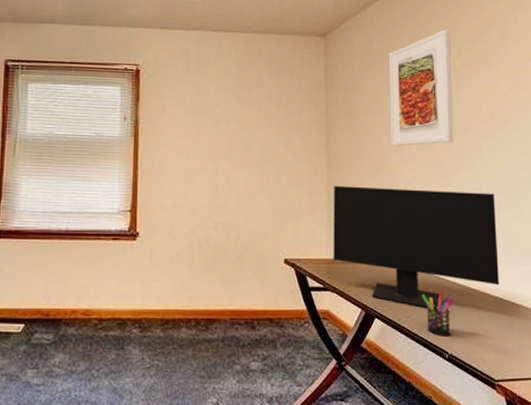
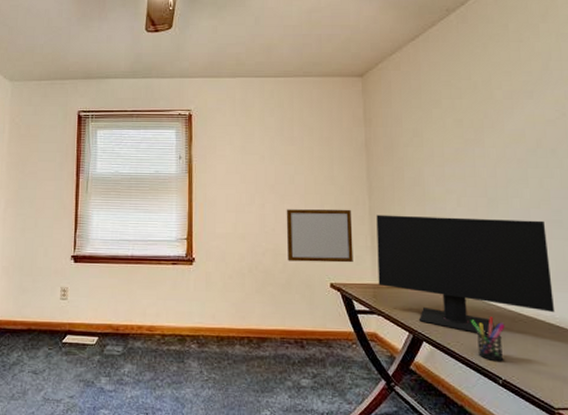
writing board: none [240,178,309,237] -> present [286,209,353,263]
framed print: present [388,30,454,146] -> none [426,64,498,176]

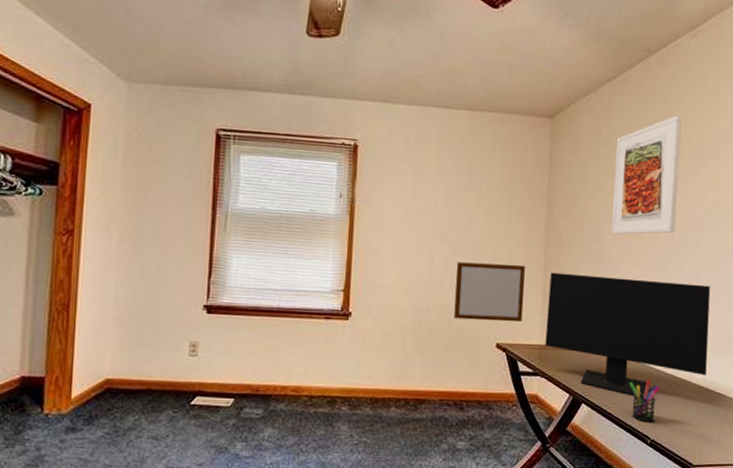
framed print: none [426,64,498,176] -> present [611,115,682,235]

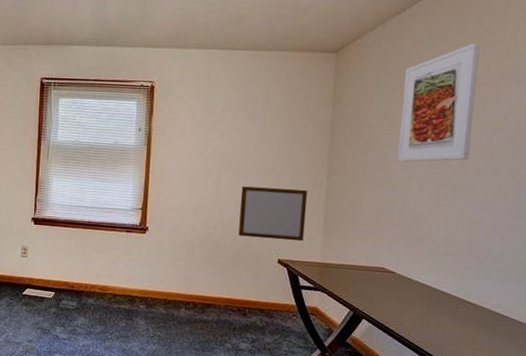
computer monitor: present [545,272,711,398] -> none [326,196,510,319]
pen holder: present [628,379,660,423] -> none [413,301,448,343]

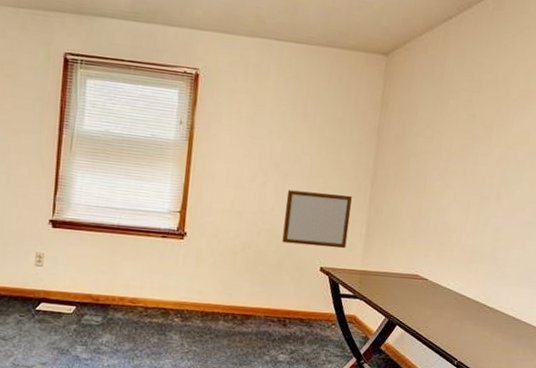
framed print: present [397,43,481,162] -> none [436,58,514,172]

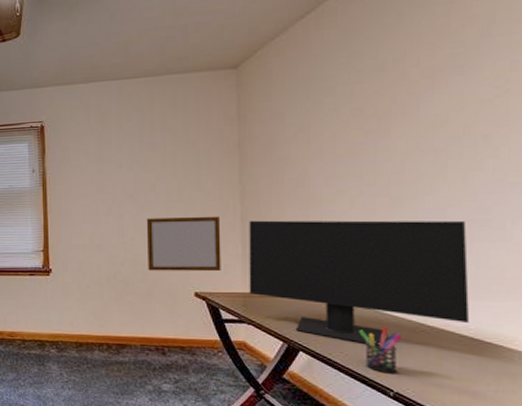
computer monitor: none [365,203,526,323] -> present [249,220,470,347]
pen holder: none [441,306,471,346] -> present [358,327,402,374]

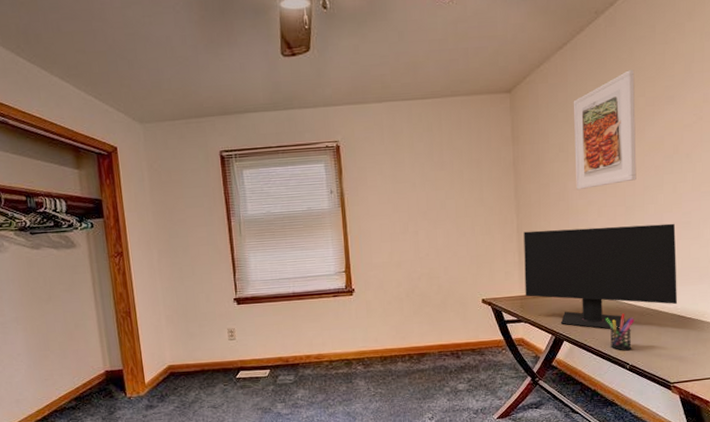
writing board: present [146,216,221,272] -> none [439,228,503,283]
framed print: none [317,36,407,175] -> present [573,70,637,189]

